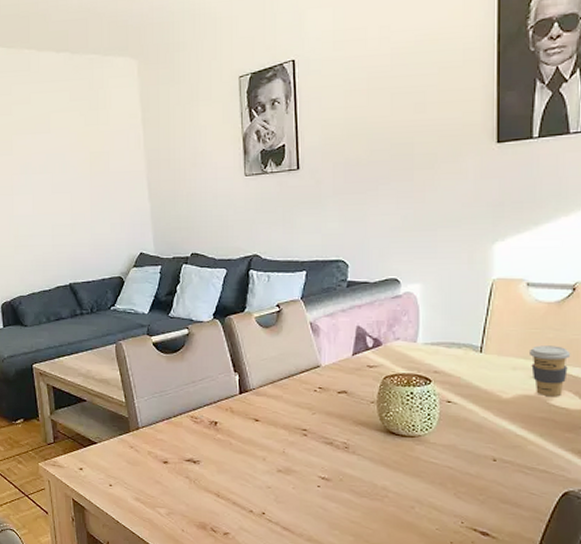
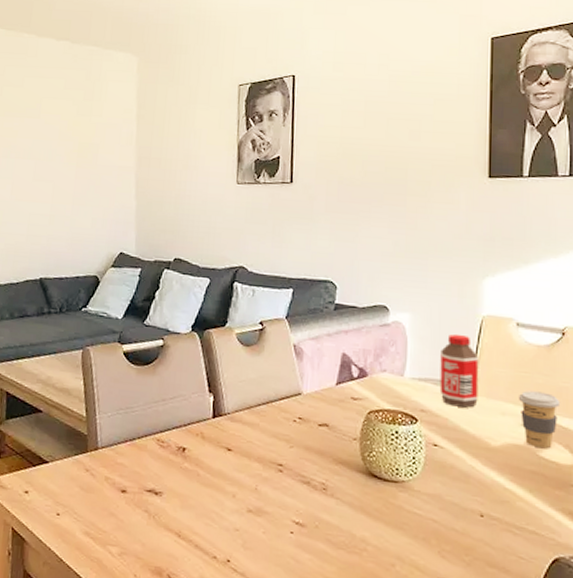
bottle: none [452,298,490,366] -> present [439,333,479,408]

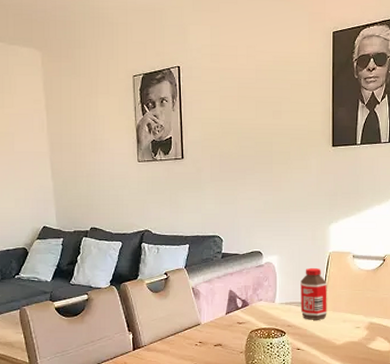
coffee cup: present [518,390,561,449] -> none [354,303,382,342]

